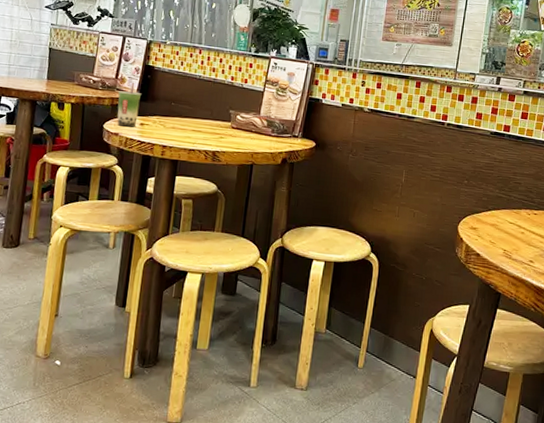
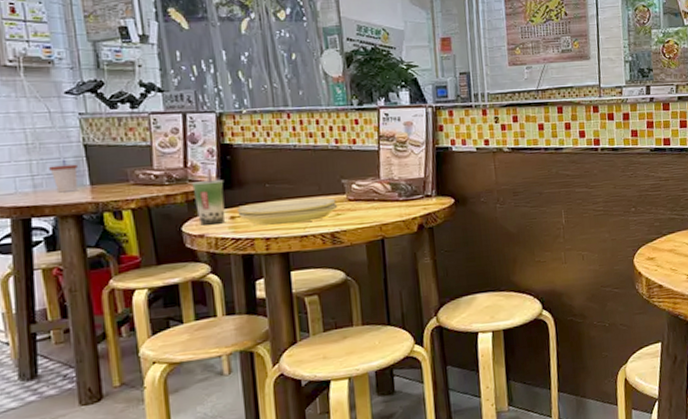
cup: none [22,56,42,82] -> present [49,159,78,193]
plate: none [146,116,223,139] -> present [238,197,338,226]

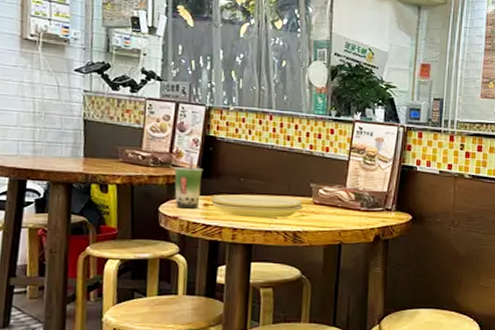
cup: present [49,159,78,193] -> none [50,130,75,161]

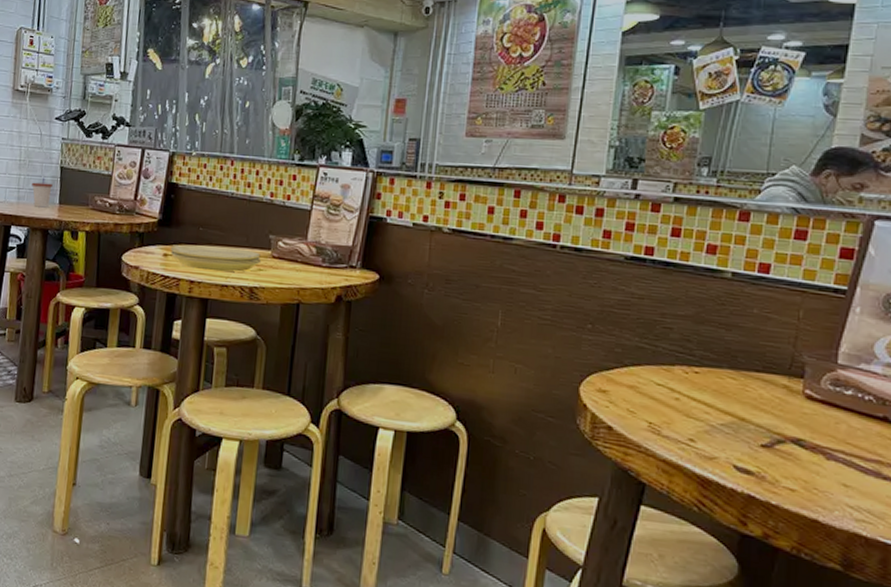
cup: none [50,130,75,161] -> present [32,177,53,208]
beverage cup: present [173,156,204,209] -> none [136,203,165,259]

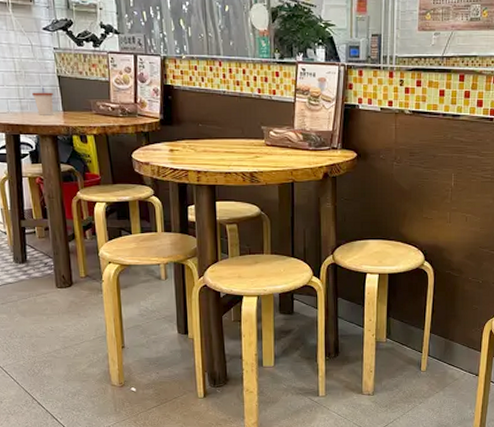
plate: present [171,244,262,272] -> none [176,140,257,161]

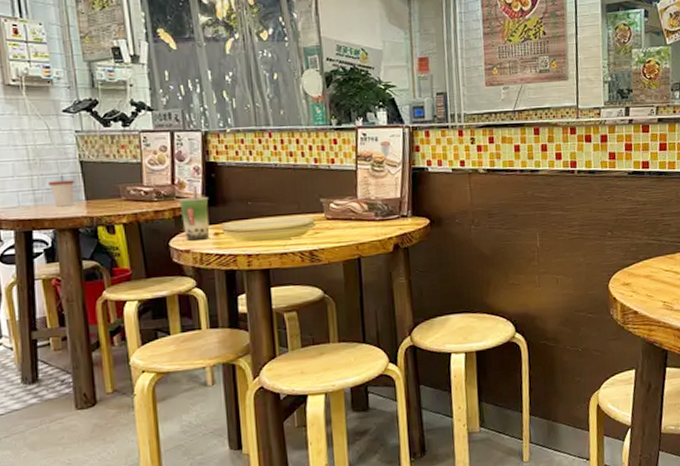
beverage cup: none [139,105,166,155] -> present [177,185,210,241]
plate: none [176,140,257,161] -> present [221,216,317,242]

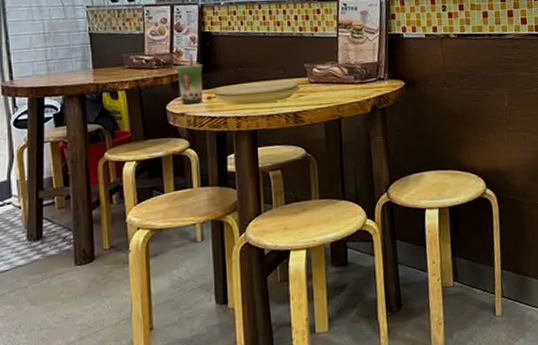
cup: present [49,175,74,207] -> none [61,46,83,75]

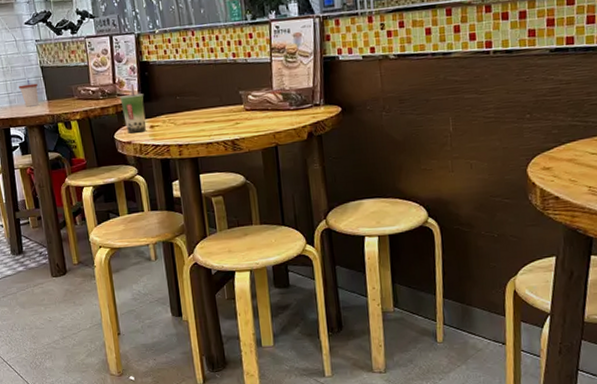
cup: none [61,46,83,75] -> present [19,79,39,107]
plate: present [214,80,301,105] -> none [155,108,237,134]

